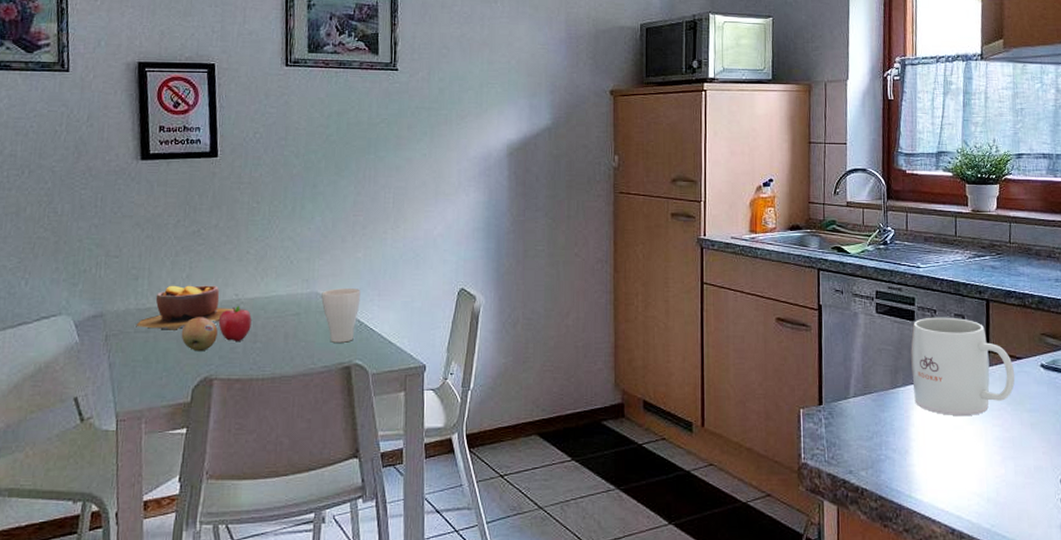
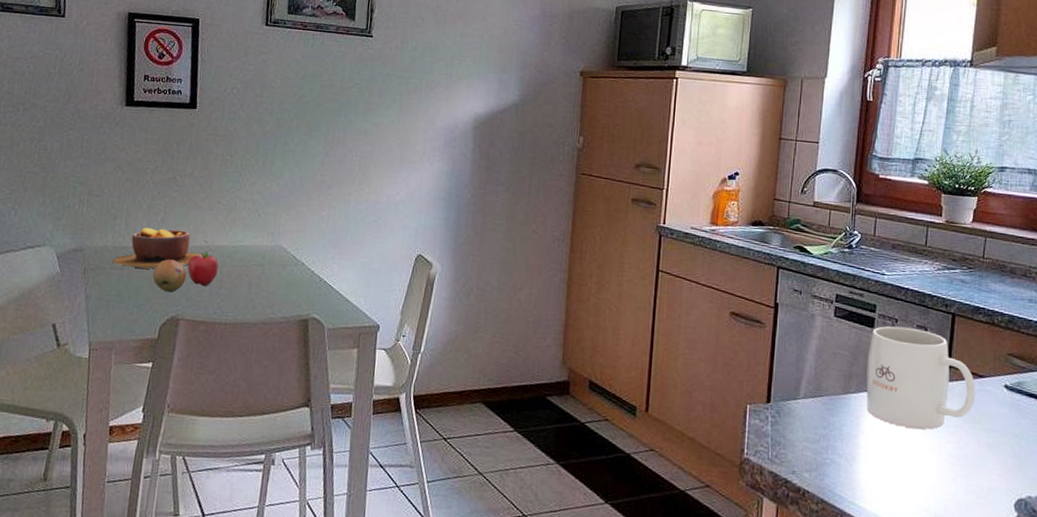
cup: present [321,287,361,343] -> none [285,244,323,297]

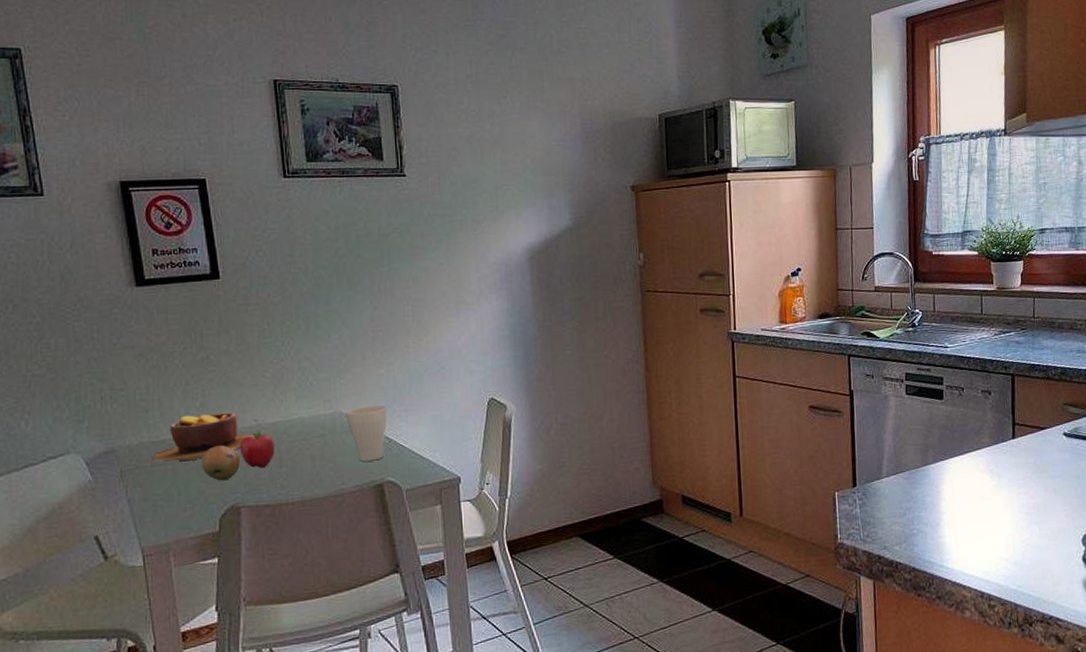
cup: none [285,244,323,297] -> present [346,405,387,462]
mug: present [866,326,976,430] -> none [940,393,1040,488]

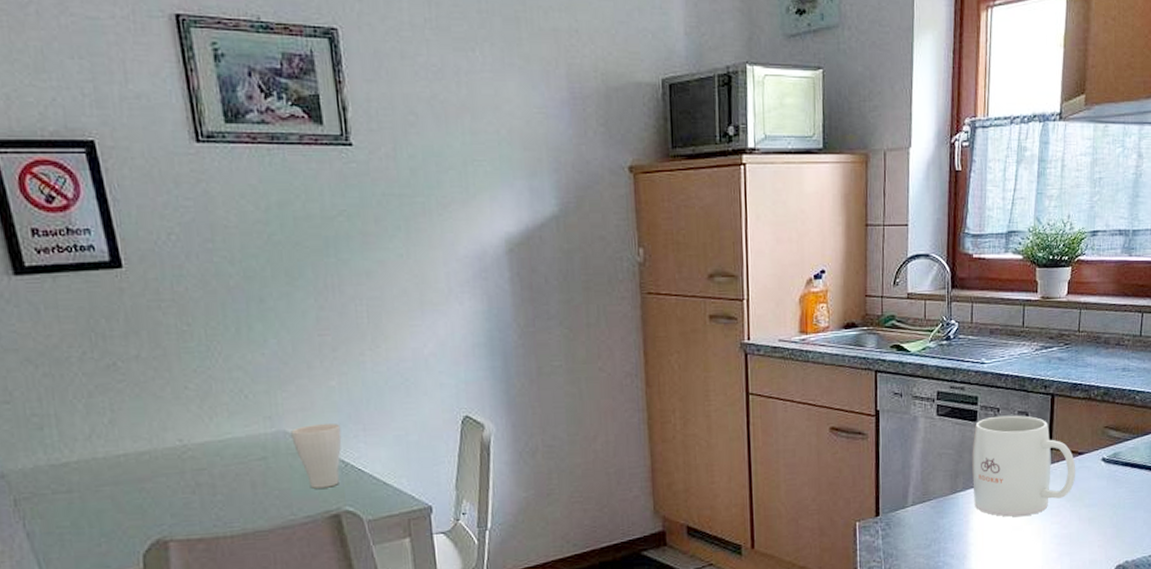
bowl: present [151,412,254,462] -> none [52,430,180,488]
fruit: present [201,445,240,481] -> none [115,469,164,511]
fruit: present [239,431,275,468] -> none [161,452,206,496]
mug: none [940,393,1040,488] -> present [972,415,1076,517]

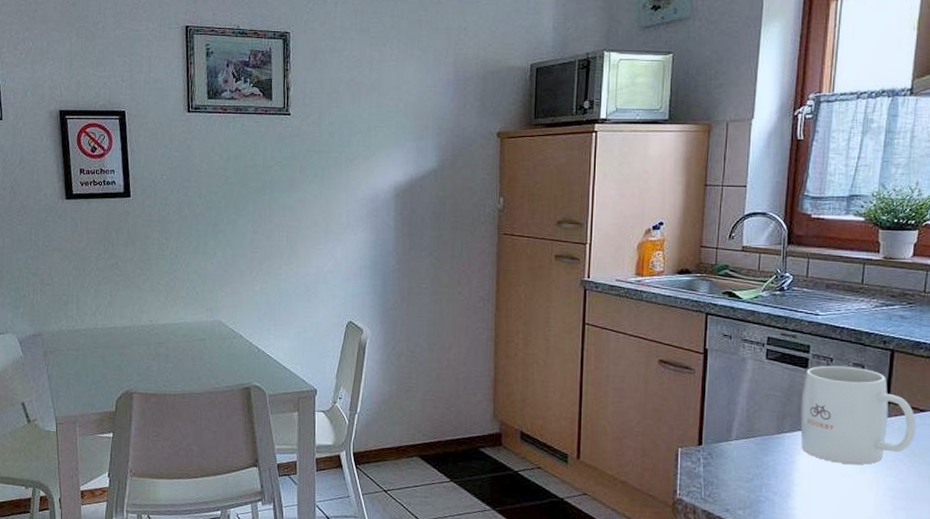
cup: present [291,423,342,489] -> none [223,317,258,366]

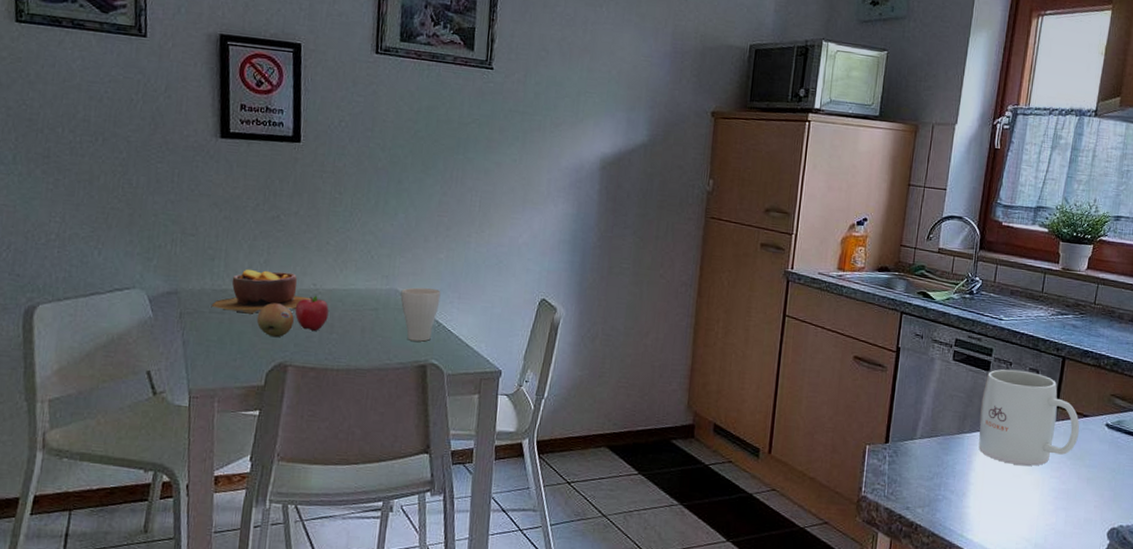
bowl: none [68,310,148,350] -> present [211,268,311,314]
fruit: none [105,339,135,369] -> present [256,303,294,338]
fruit: none [136,330,164,361] -> present [295,295,329,331]
cup: none [223,317,258,366] -> present [400,287,441,342]

